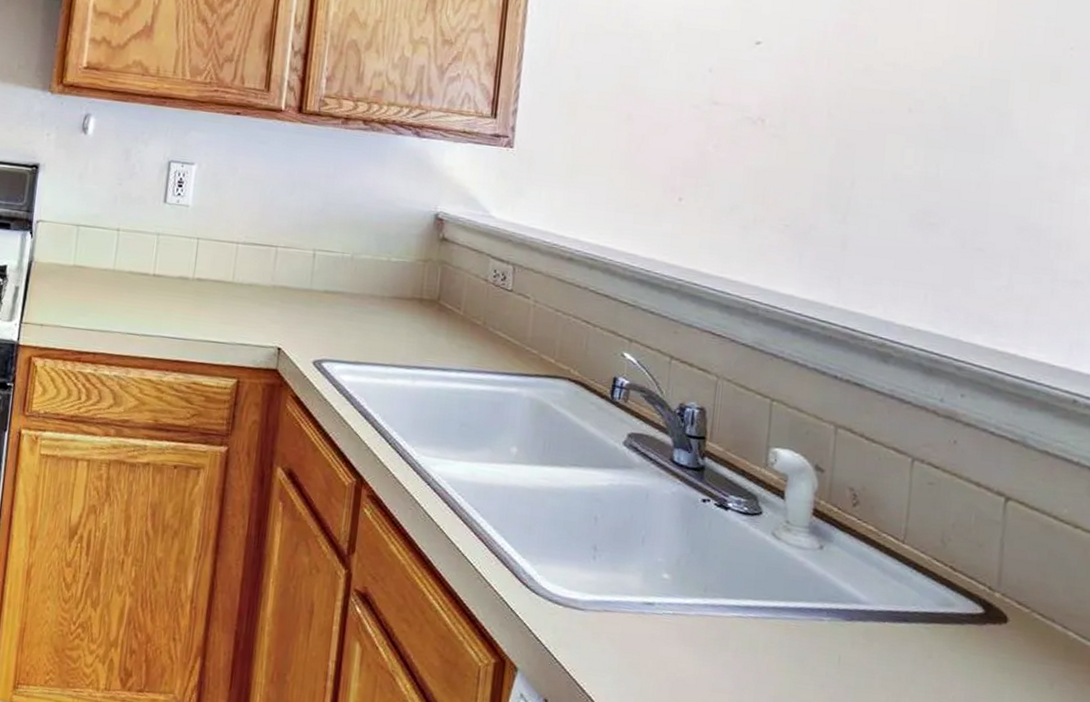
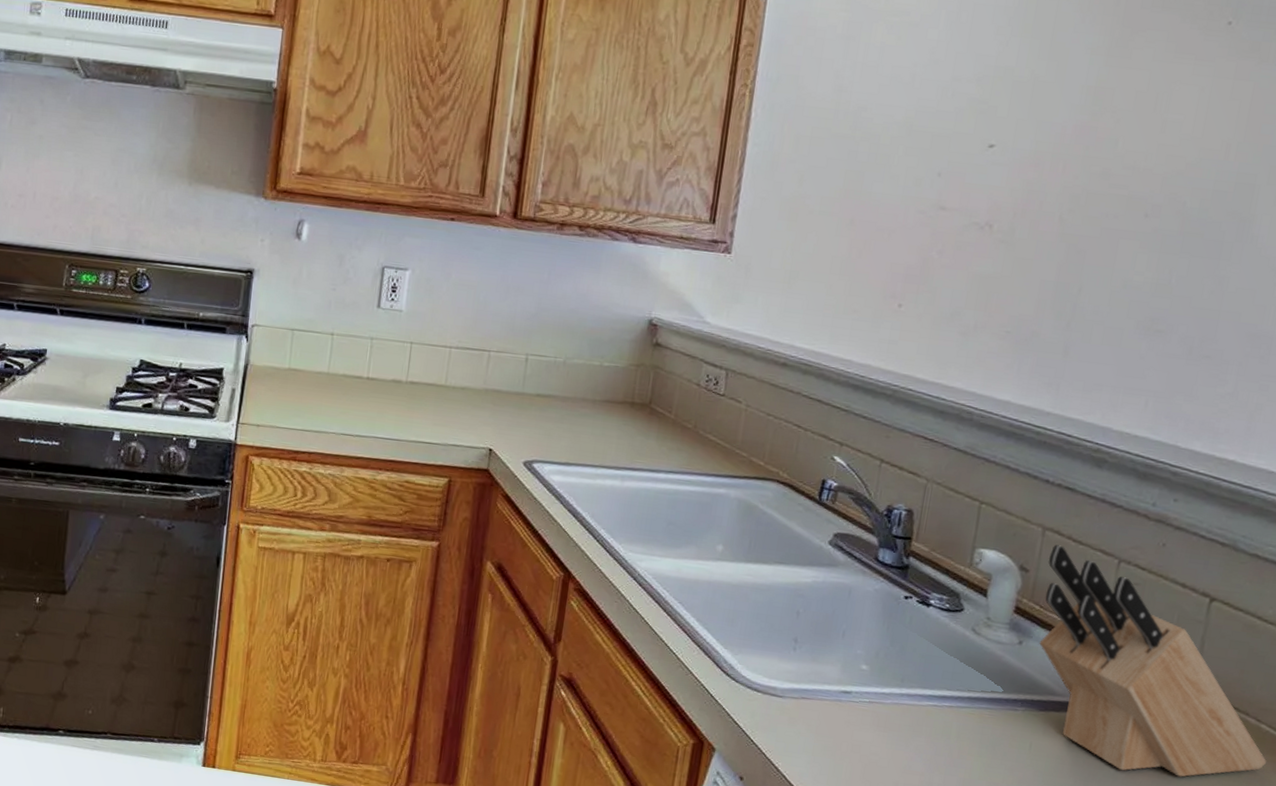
knife block: none [840,443,1078,691] -> present [1039,544,1267,777]

